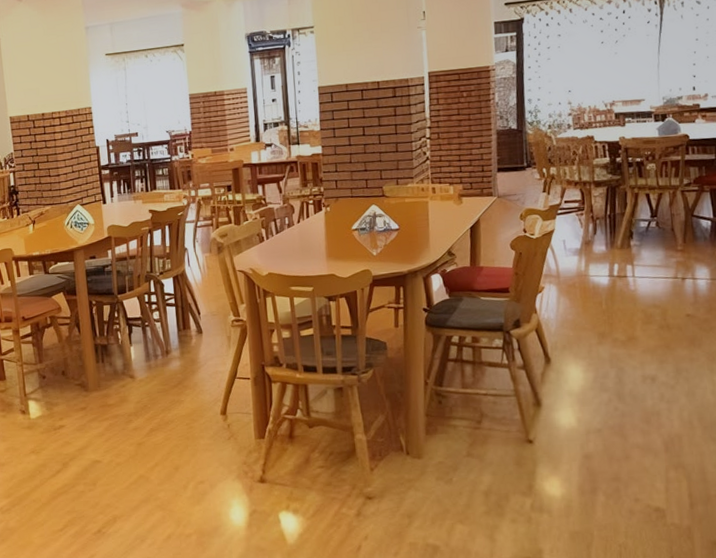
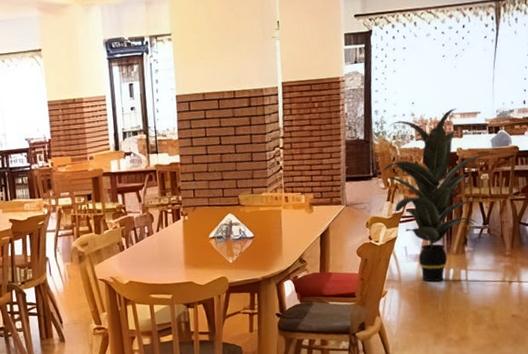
indoor plant: none [537,96,668,278] -> present [382,108,500,282]

